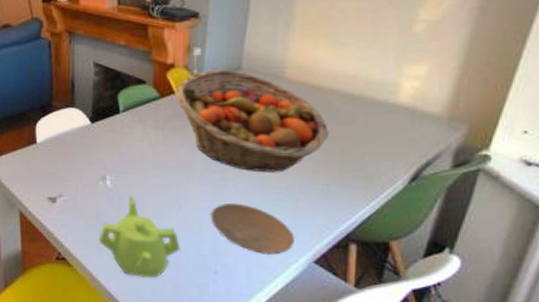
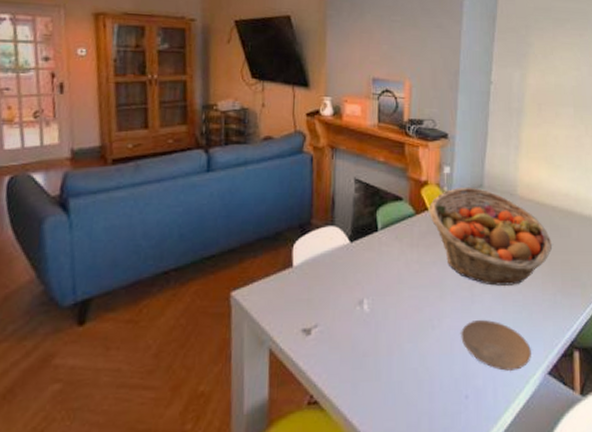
teapot: present [99,196,181,278] -> none [355,320,434,414]

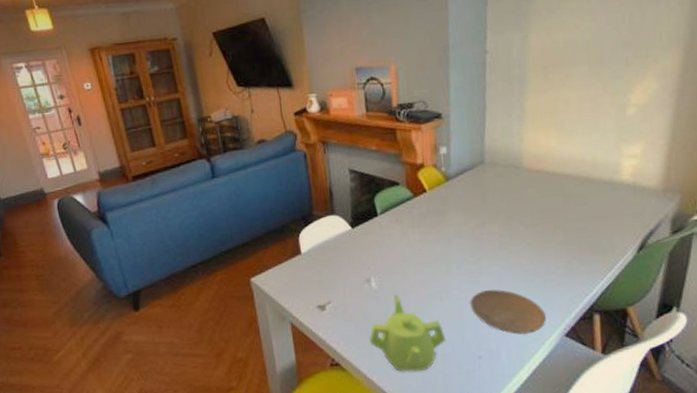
teapot: none [355,320,434,414] -> present [369,295,446,373]
fruit basket: present [429,187,552,286] -> none [428,164,565,258]

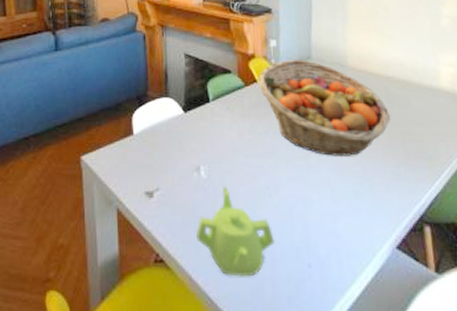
fruit basket: none [428,164,565,258] -> present [258,59,390,156]
plate: present [470,289,546,334] -> none [299,189,377,242]

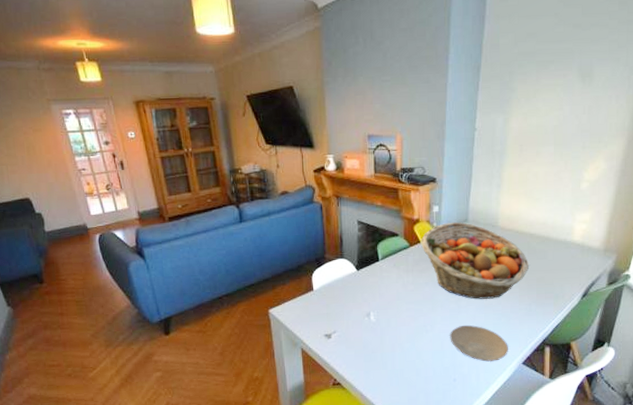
teapot: present [196,187,275,277] -> none [367,327,429,391]
plate: none [299,189,377,242] -> present [450,324,508,362]

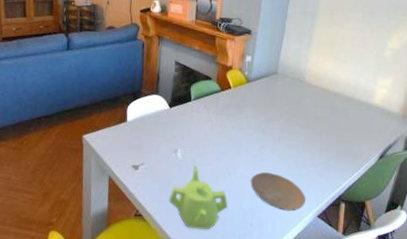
teapot: none [367,327,429,391] -> present [169,165,228,230]
fruit basket: present [421,222,529,299] -> none [232,72,331,150]

